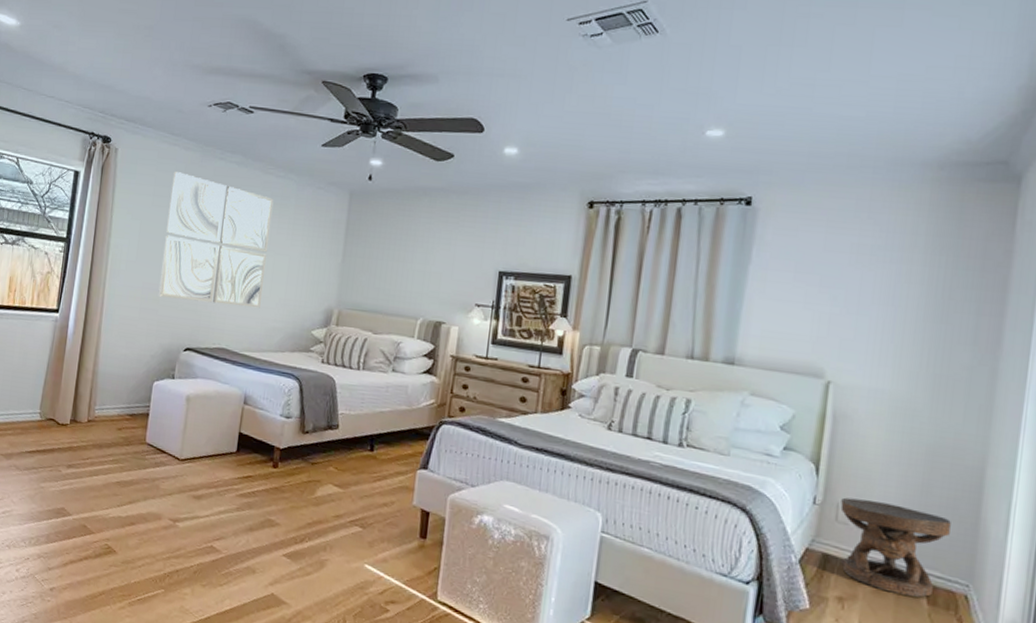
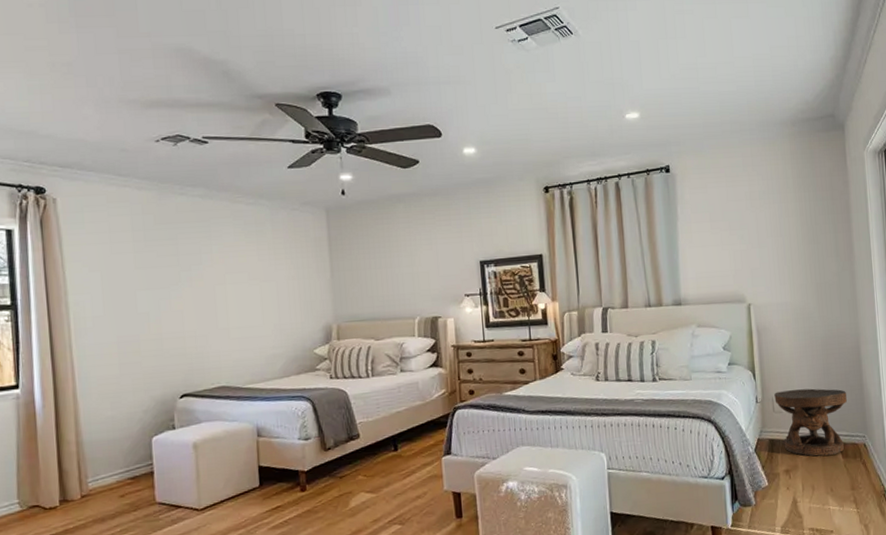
wall art: present [158,170,274,309] -> none [129,213,255,348]

